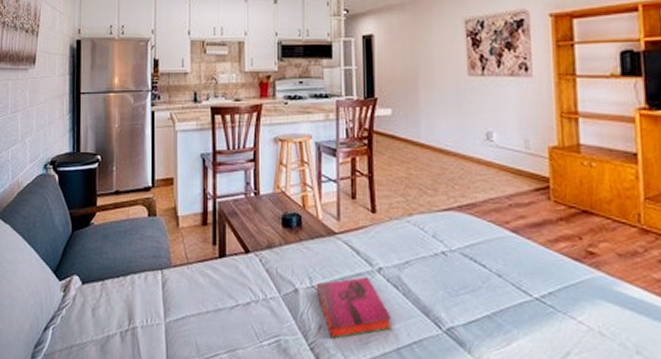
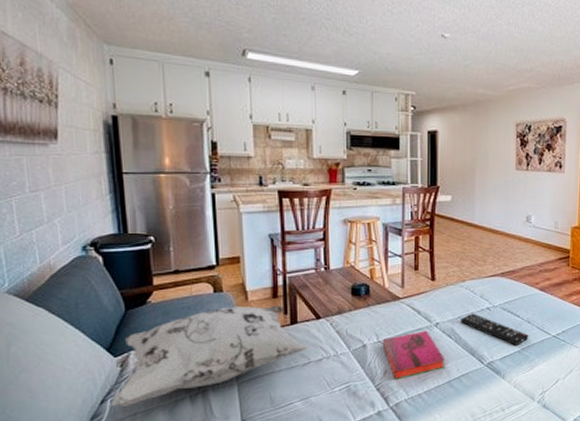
decorative pillow: none [52,233,238,337] -> present [110,306,310,407]
remote control: none [409,258,501,308] -> present [461,313,529,345]

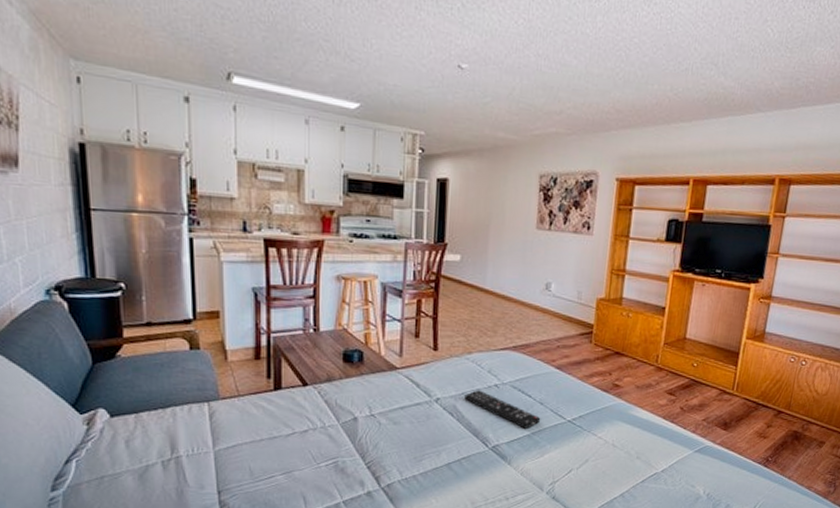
decorative pillow: present [110,306,310,407] -> none [75,366,295,468]
hardback book: present [382,330,446,380] -> none [375,406,445,458]

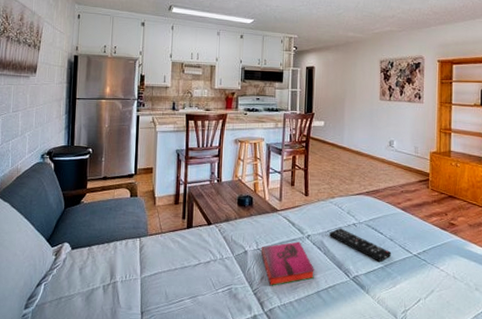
hardback book: none [375,406,445,458] -> present [260,241,315,286]

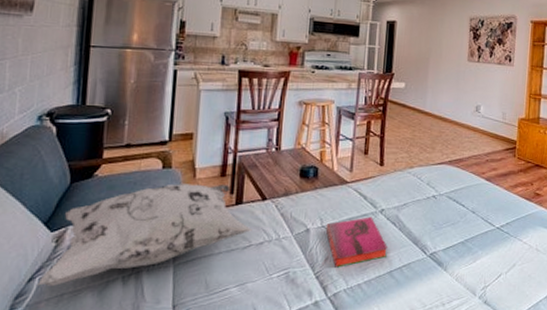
decorative pillow: none [43,210,201,291] -> present [37,184,252,286]
remote control: present [329,228,392,262] -> none [406,201,473,236]

